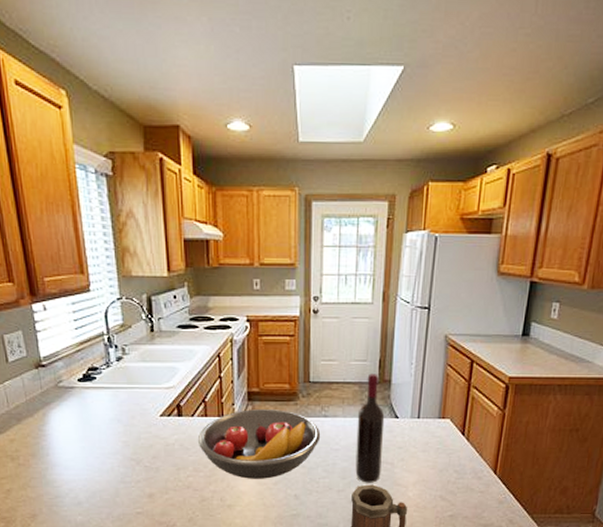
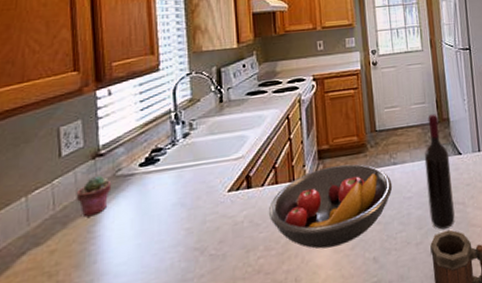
potted succulent: none [25,383,56,418] -> present [76,174,112,218]

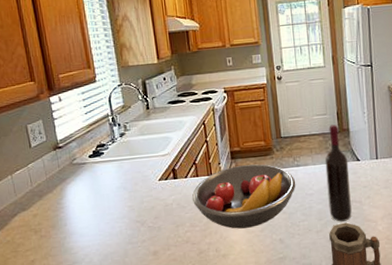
potted succulent: present [76,174,112,218] -> none [45,162,71,193]

